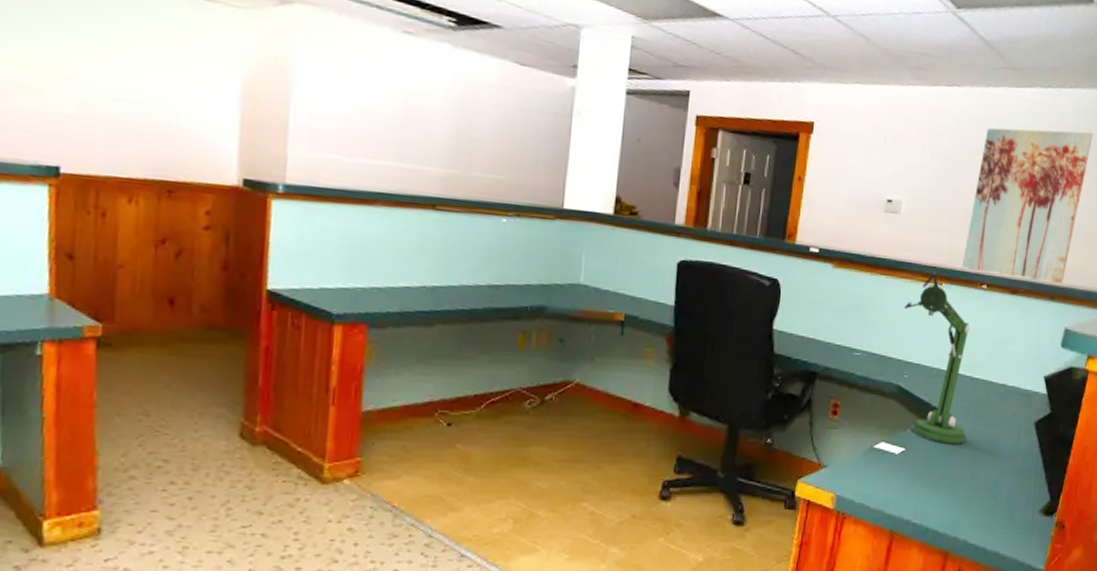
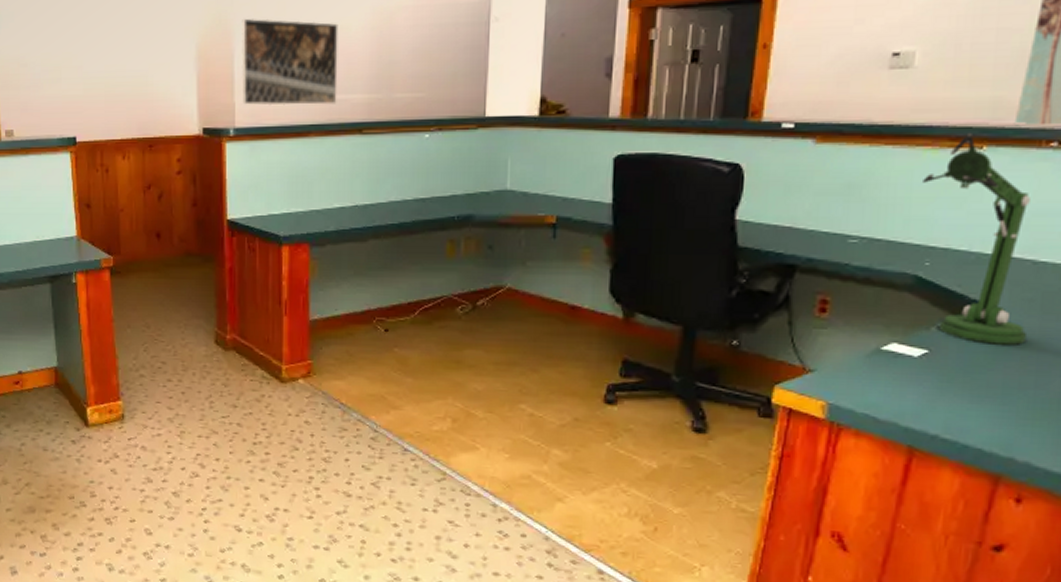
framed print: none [295,63,417,174] -> present [241,19,338,106]

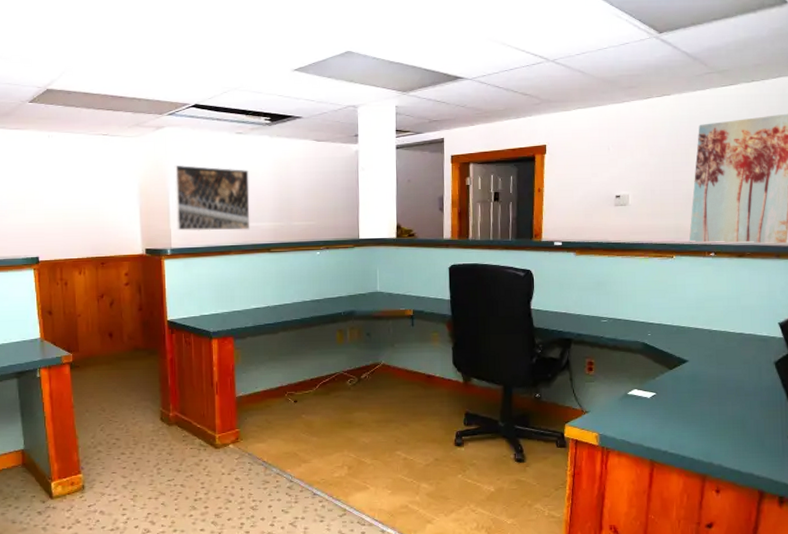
desk lamp: present [923,132,1030,345] -> none [641,247,710,387]

